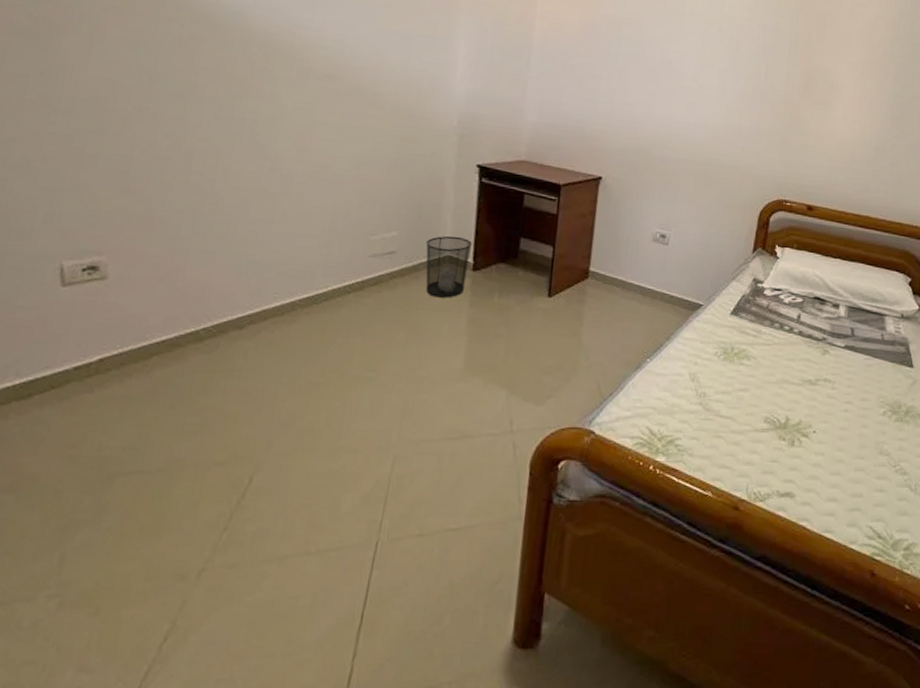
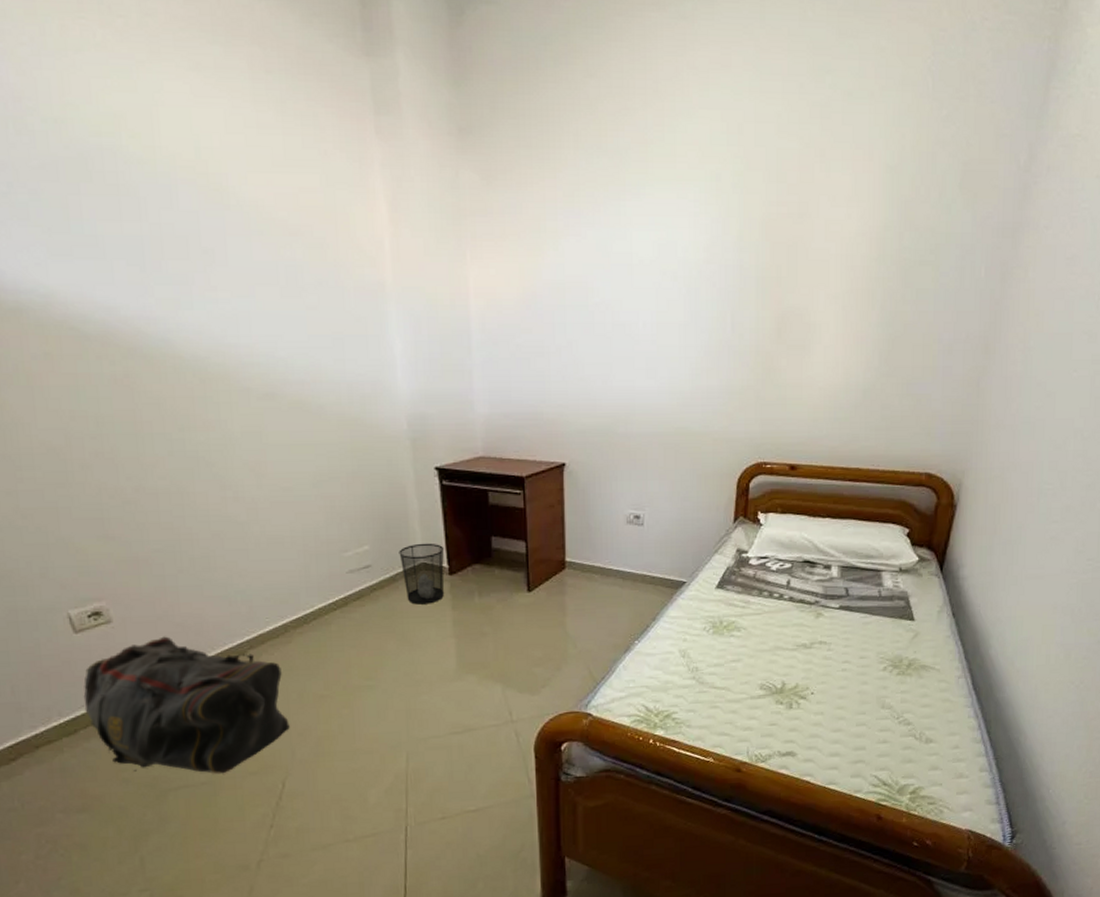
duffel bag: none [47,300,279,460] -> present [83,636,290,773]

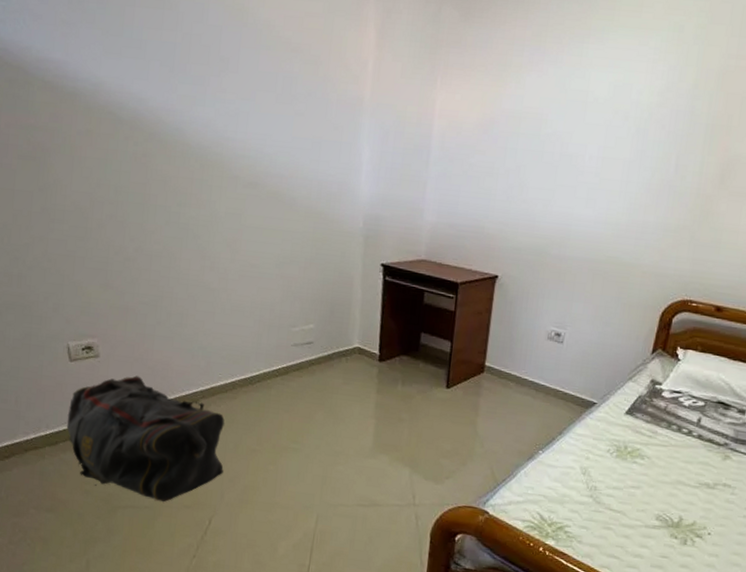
waste bin: present [399,543,445,605] -> none [338,329,378,385]

